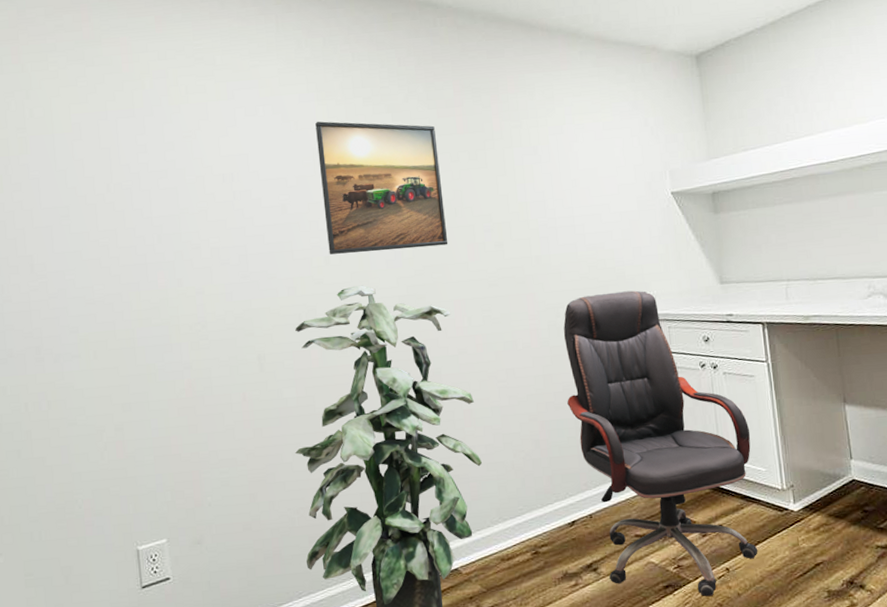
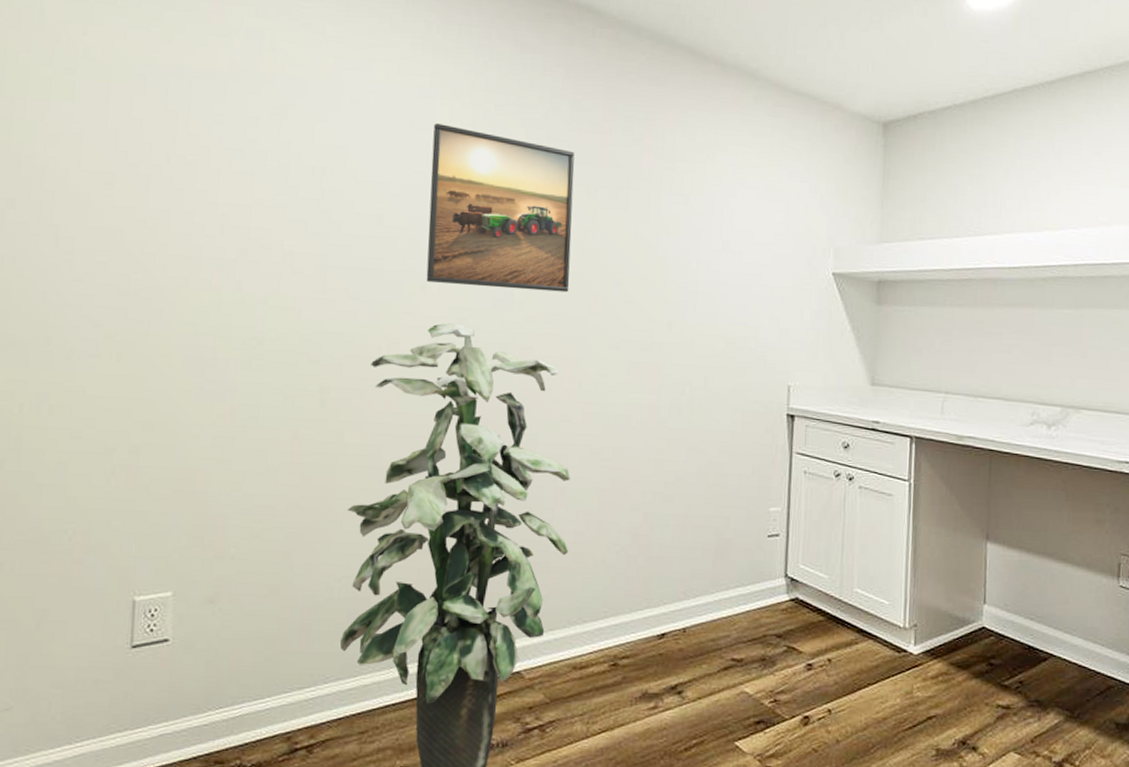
office chair: present [563,290,758,597] -> none [677,376,879,740]

